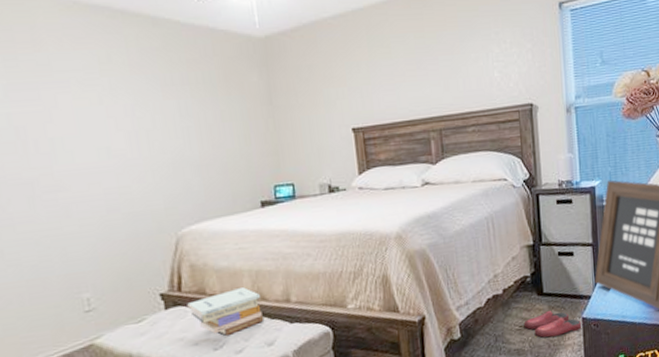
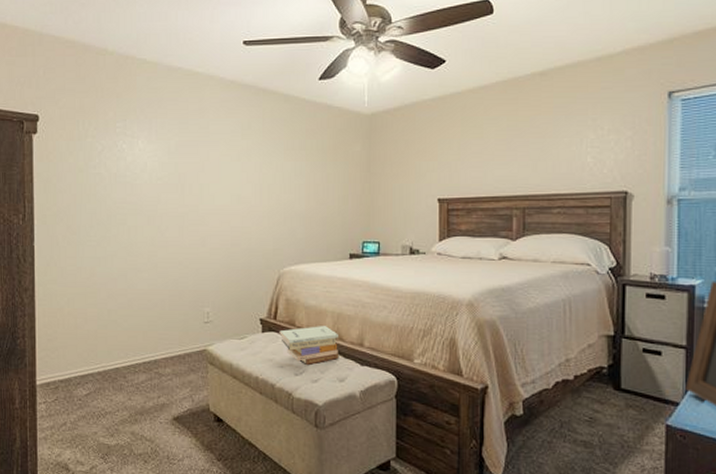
slippers: present [523,310,582,338] -> none [594,408,665,438]

